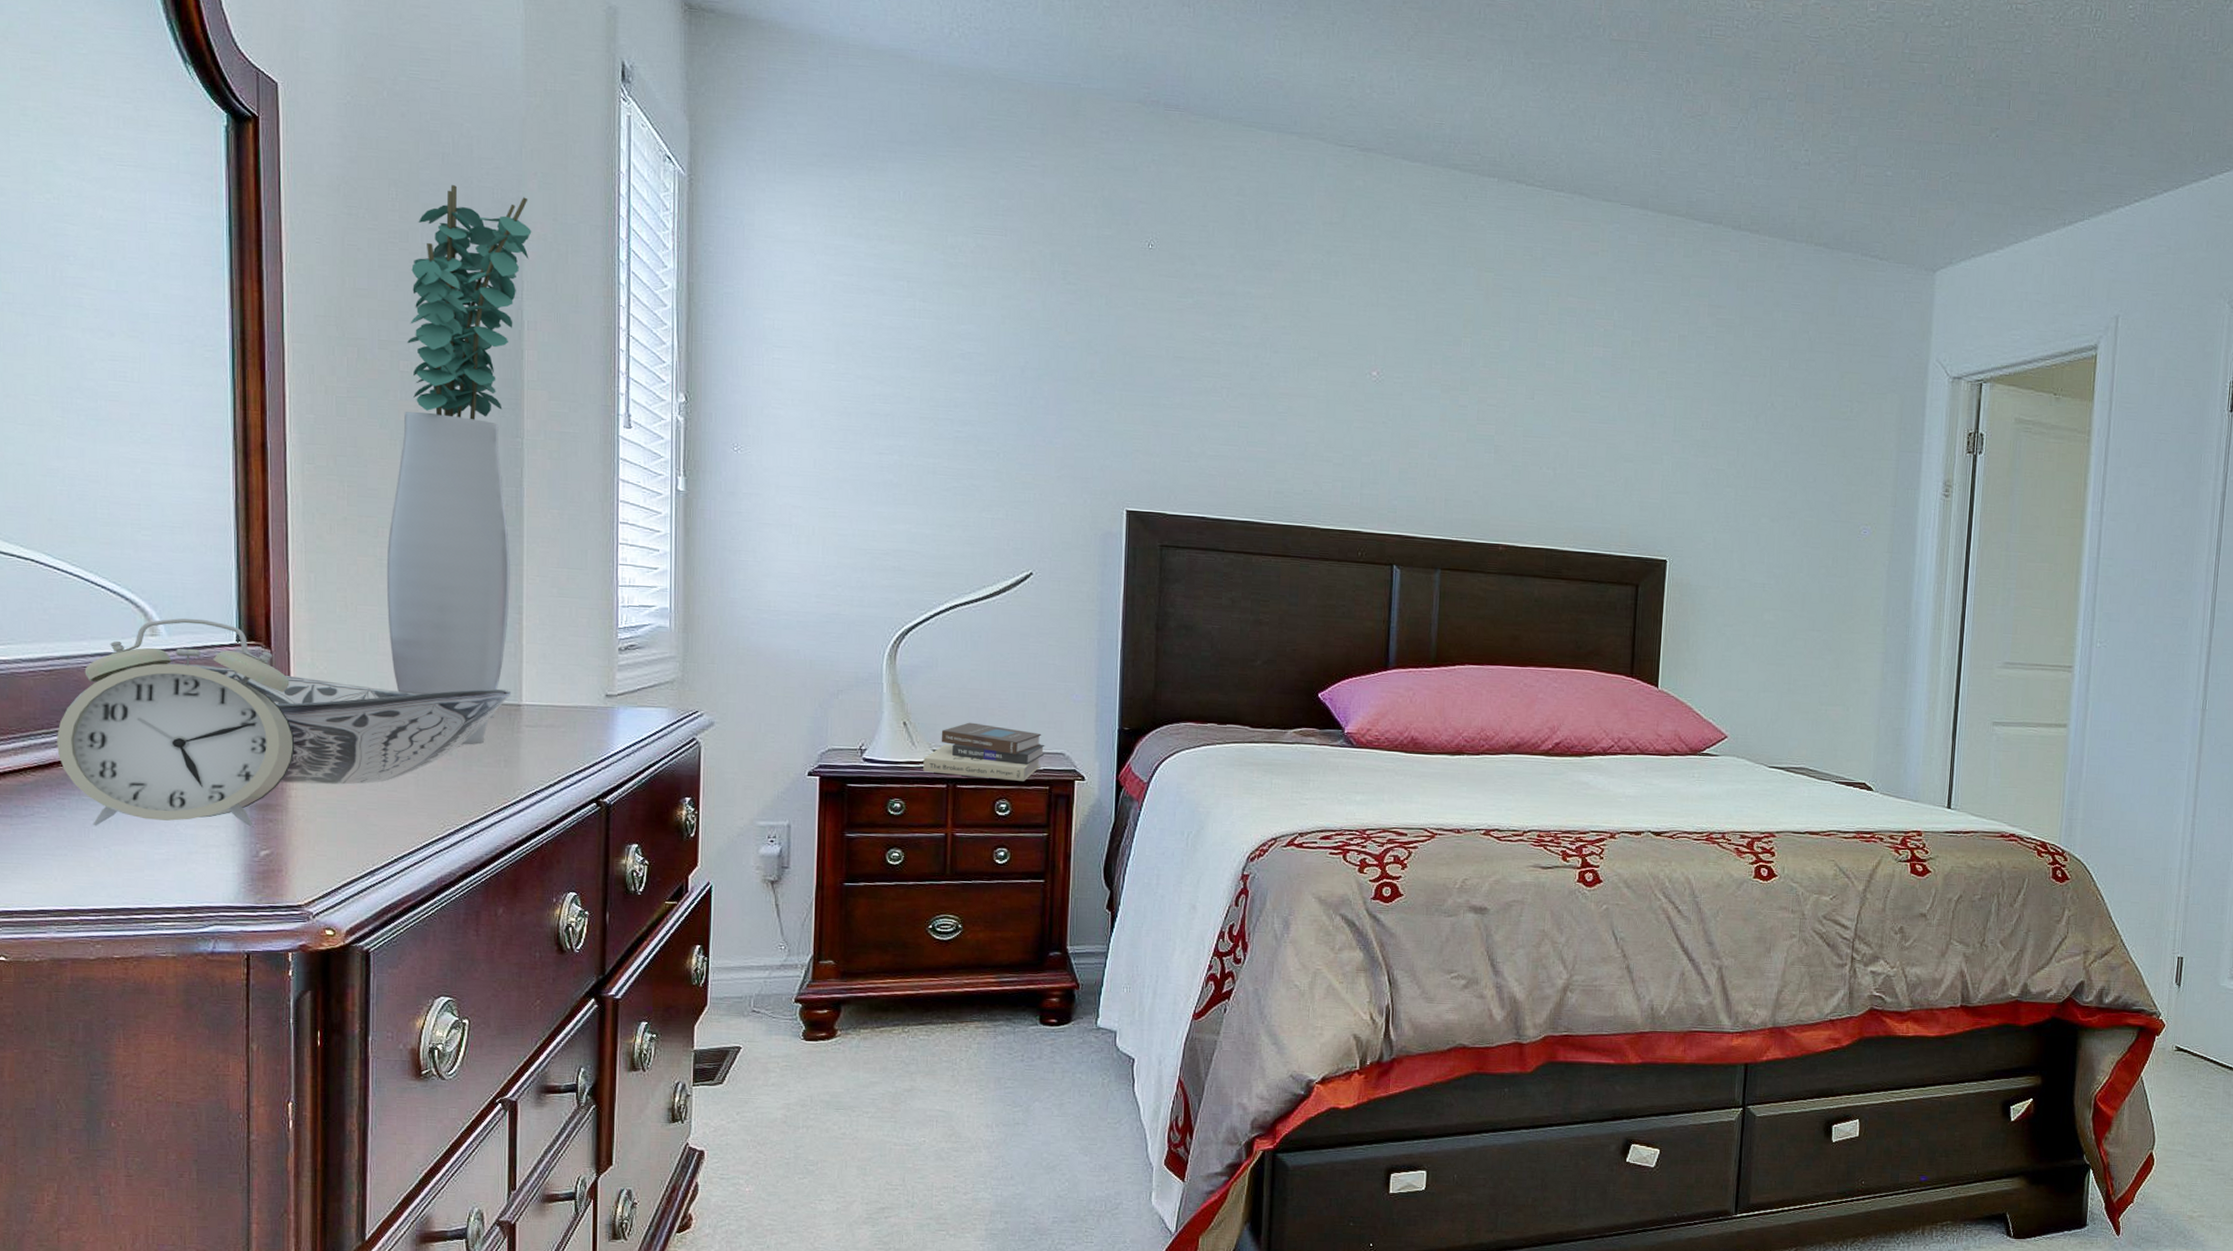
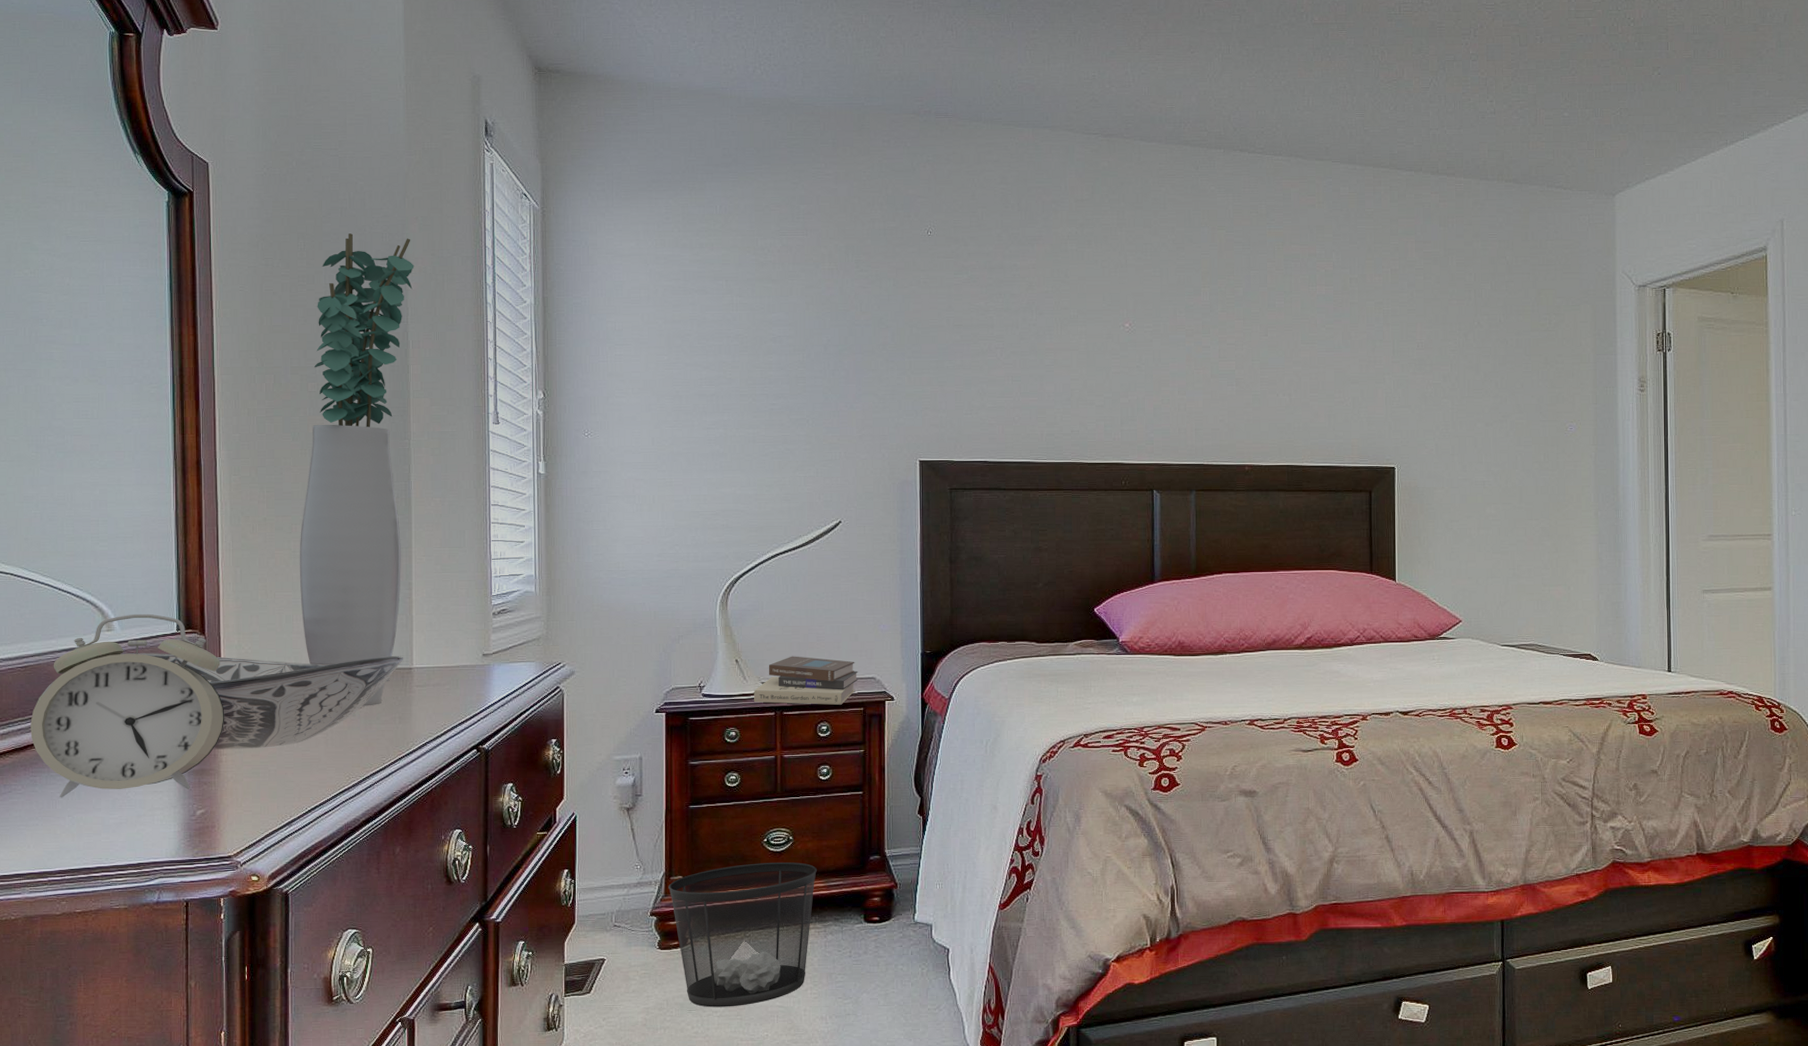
waste bin: none [817,951,988,1108] -> present [668,862,817,1008]

